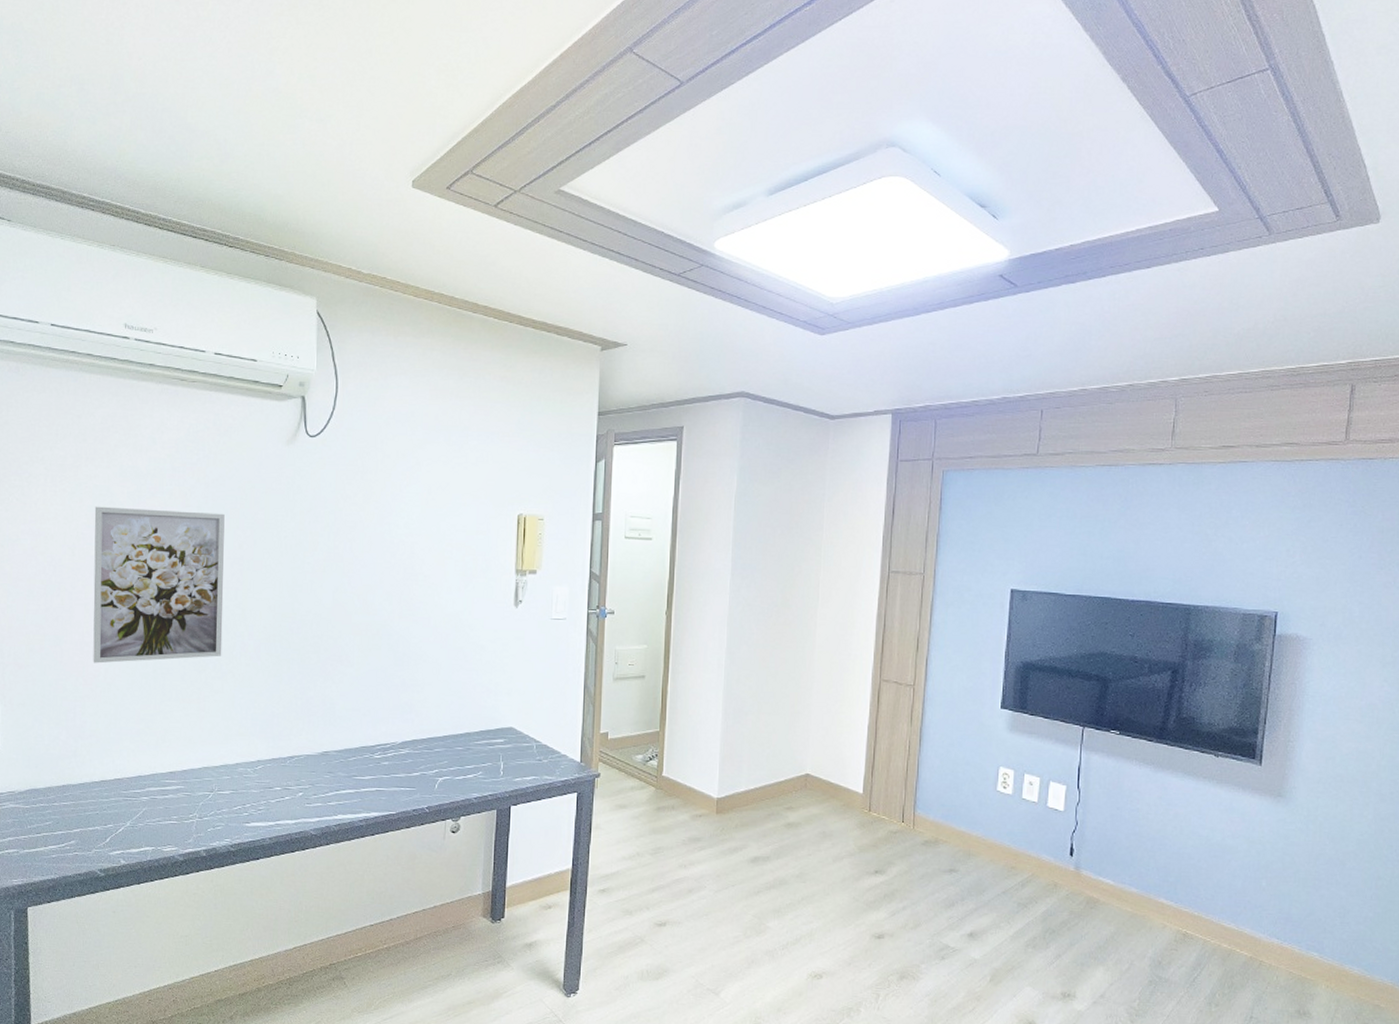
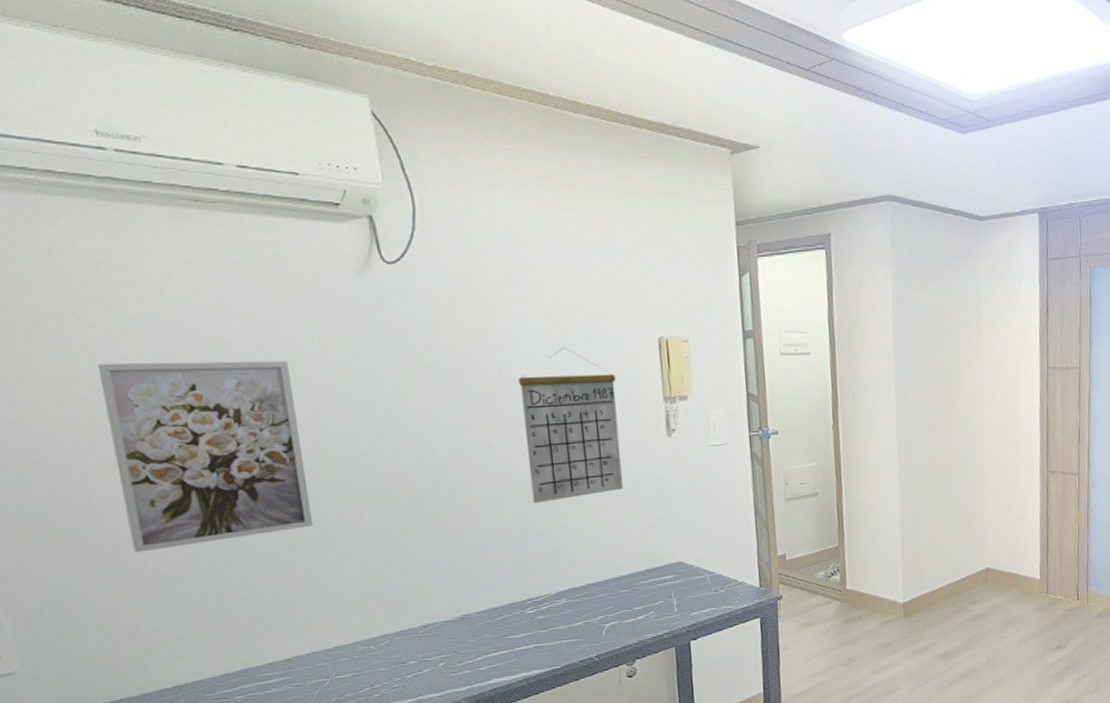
calendar: none [394,518,477,657] -> present [518,347,623,504]

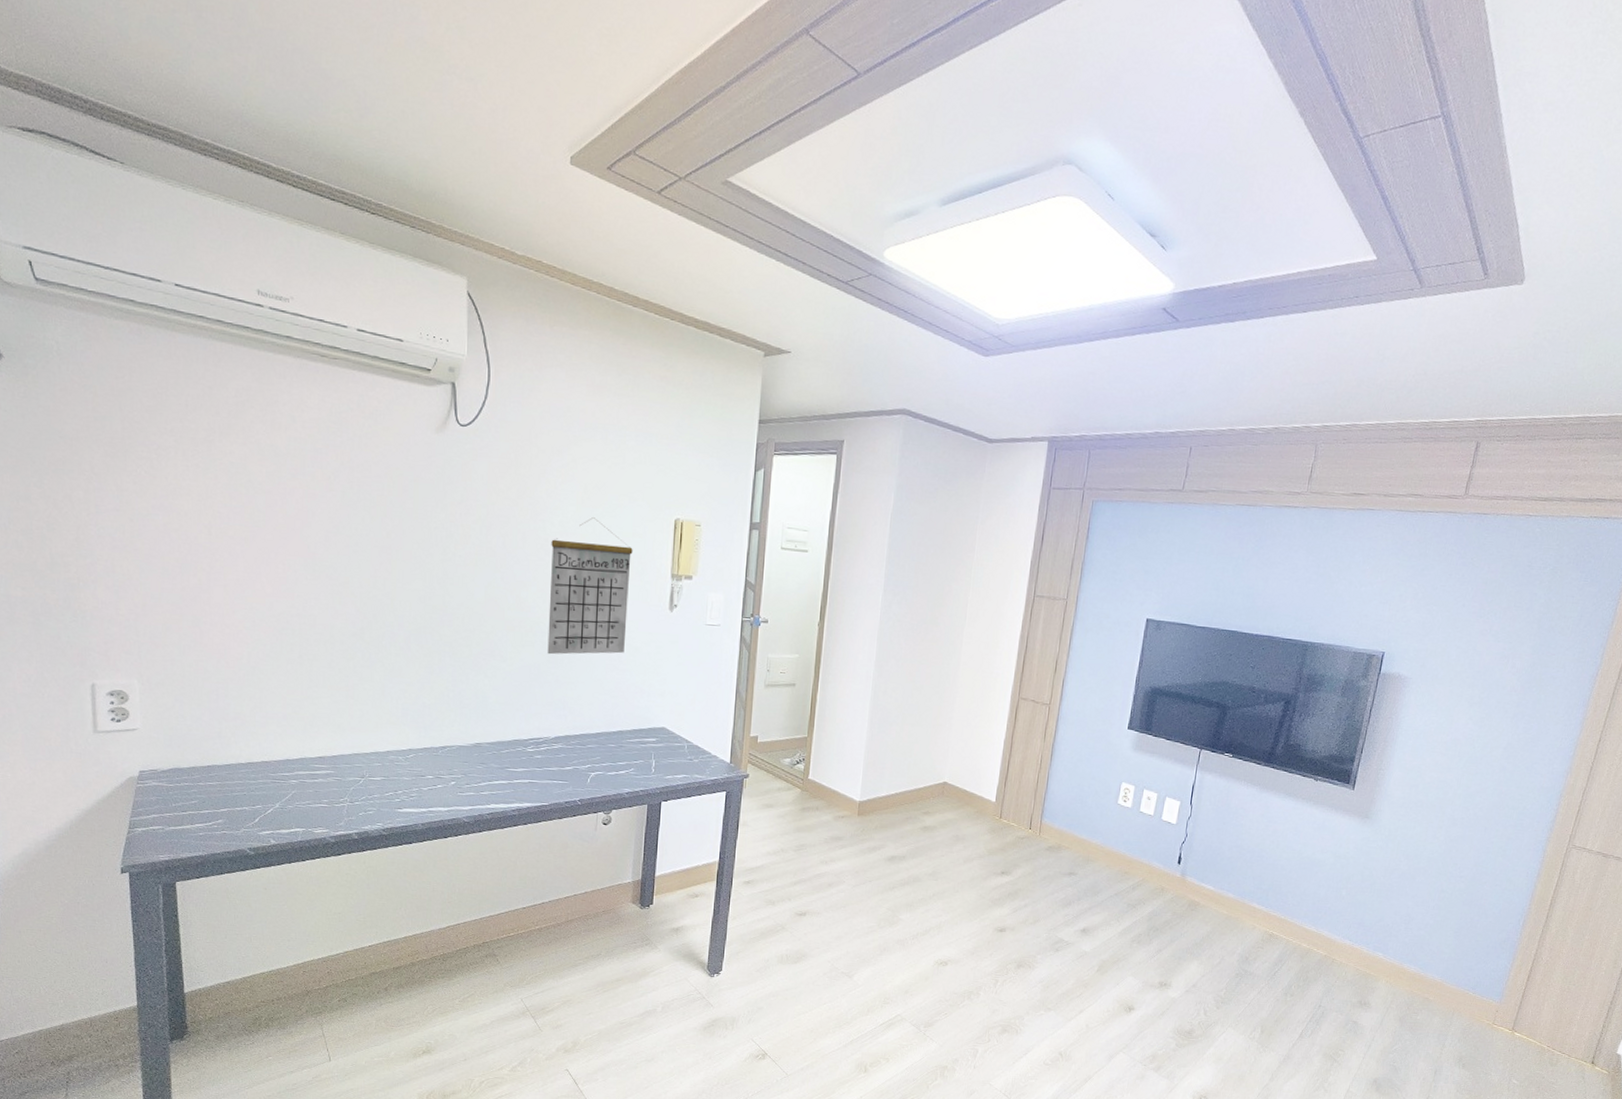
wall art: present [97,360,314,553] -> none [231,484,372,647]

